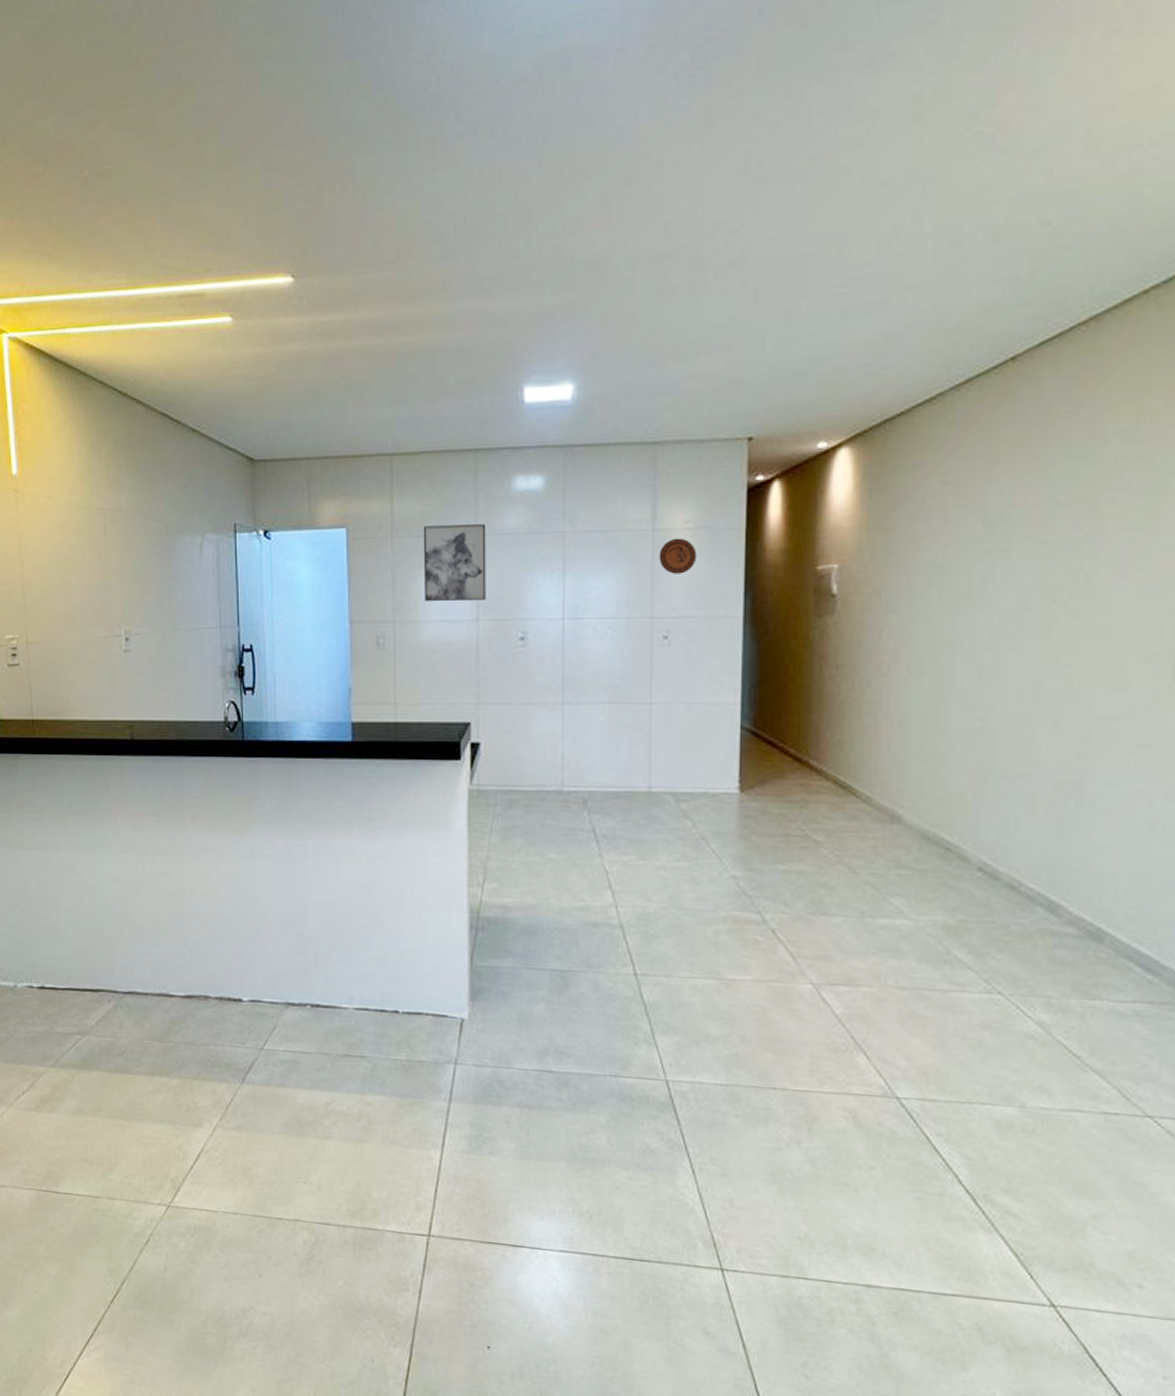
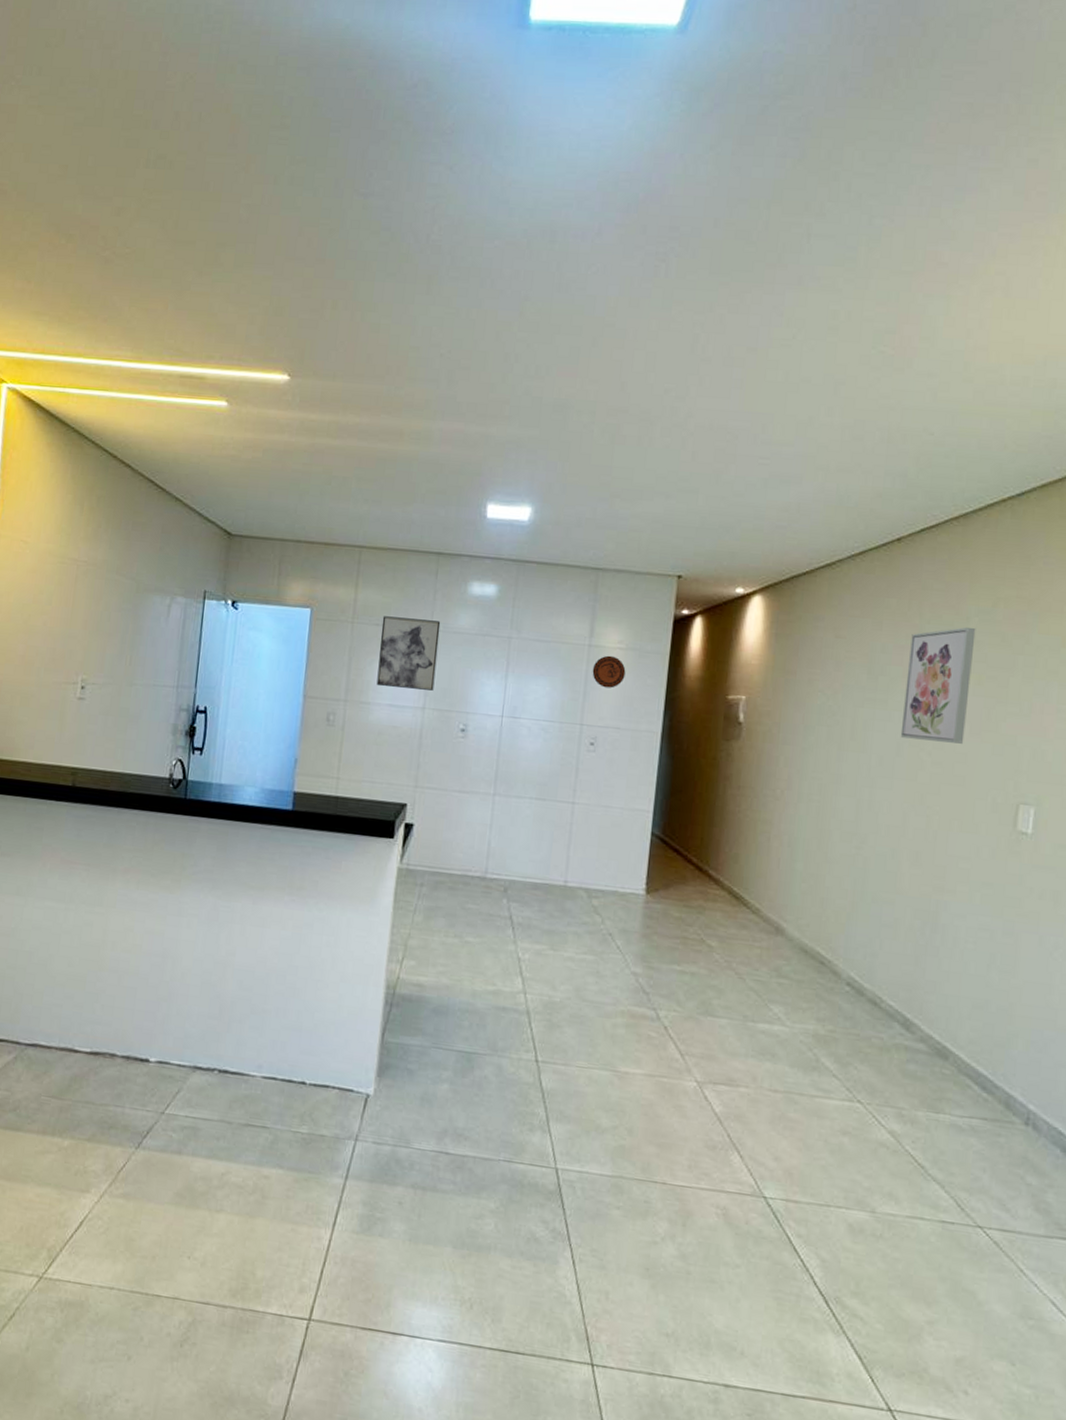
wall art: none [1027,450,1116,590] -> present [900,627,976,744]

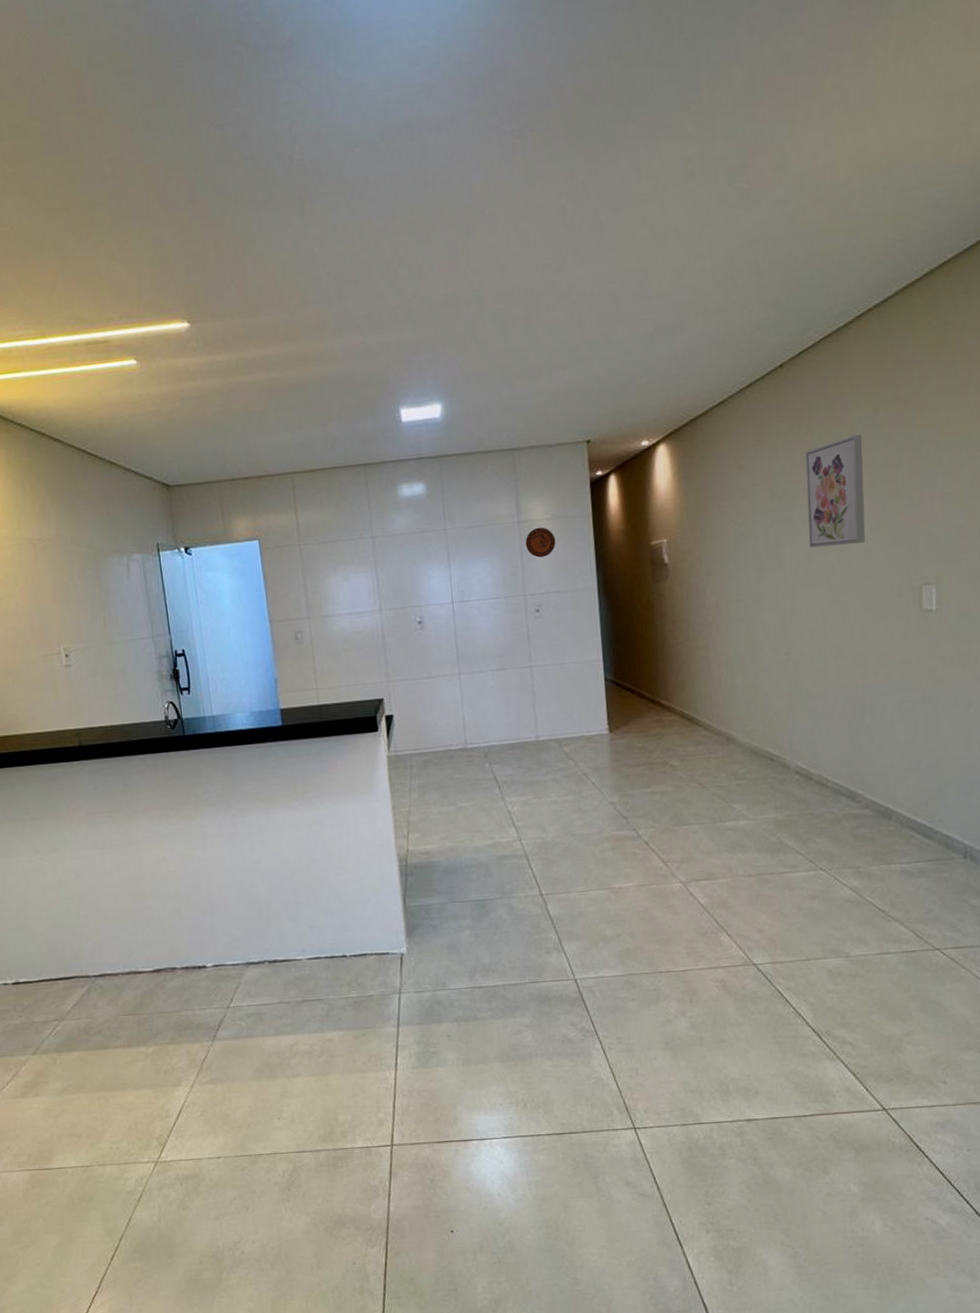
wall art: present [376,616,441,691] -> none [326,527,386,599]

